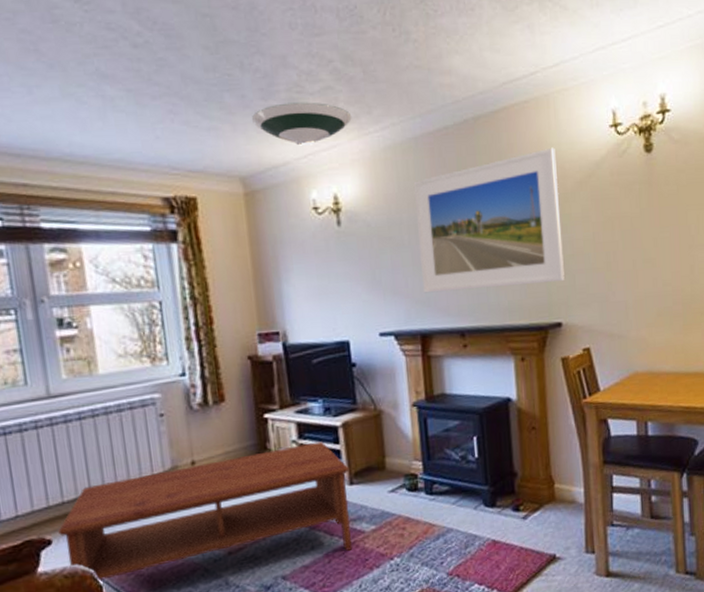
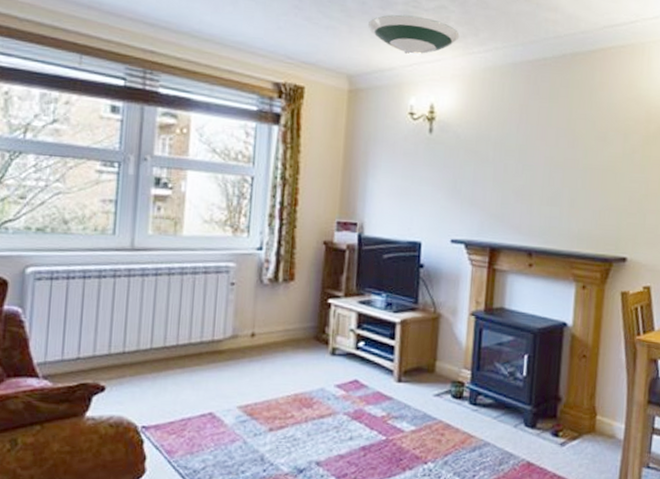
coffee table: present [57,441,353,581] -> none [112,334,400,447]
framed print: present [413,147,565,293] -> none [499,91,644,219]

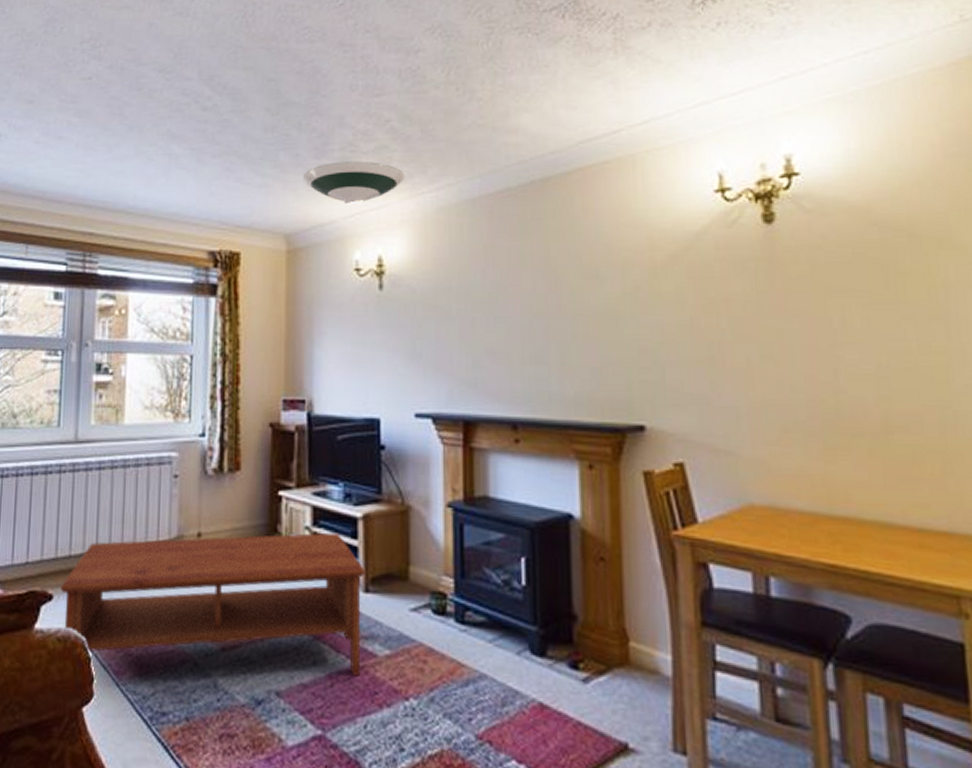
coffee table: none [112,334,400,447] -> present [59,532,366,676]

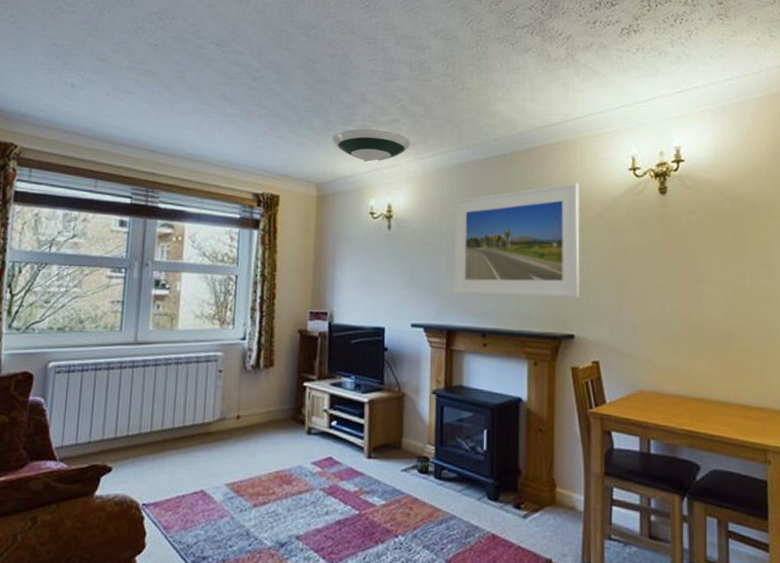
coffee table: present [59,532,366,676] -> none [117,414,369,521]
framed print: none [467,214,650,375] -> present [453,182,580,298]

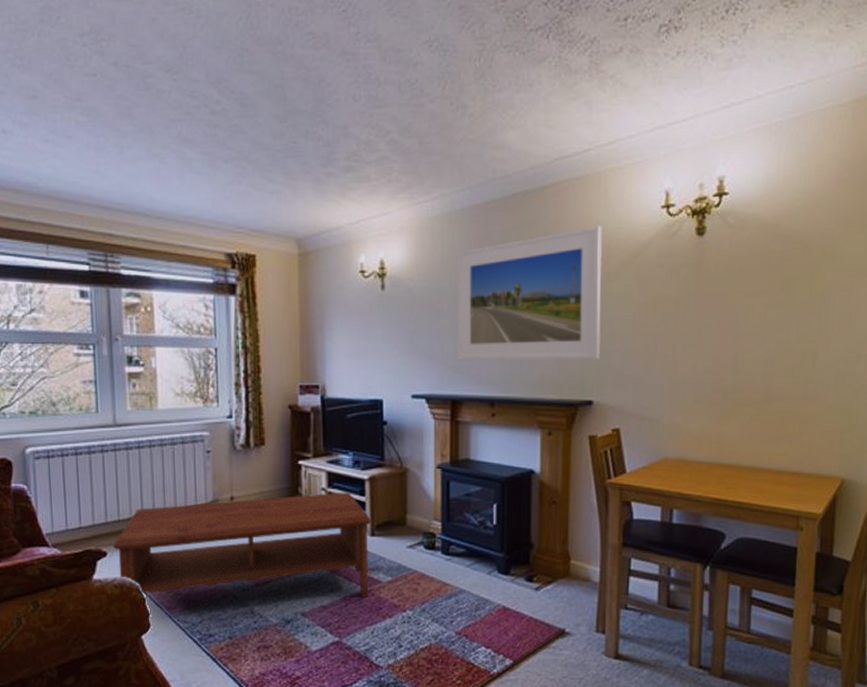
coffee table: none [117,414,369,521] -> present [112,492,372,597]
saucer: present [332,129,411,163] -> none [312,170,404,212]

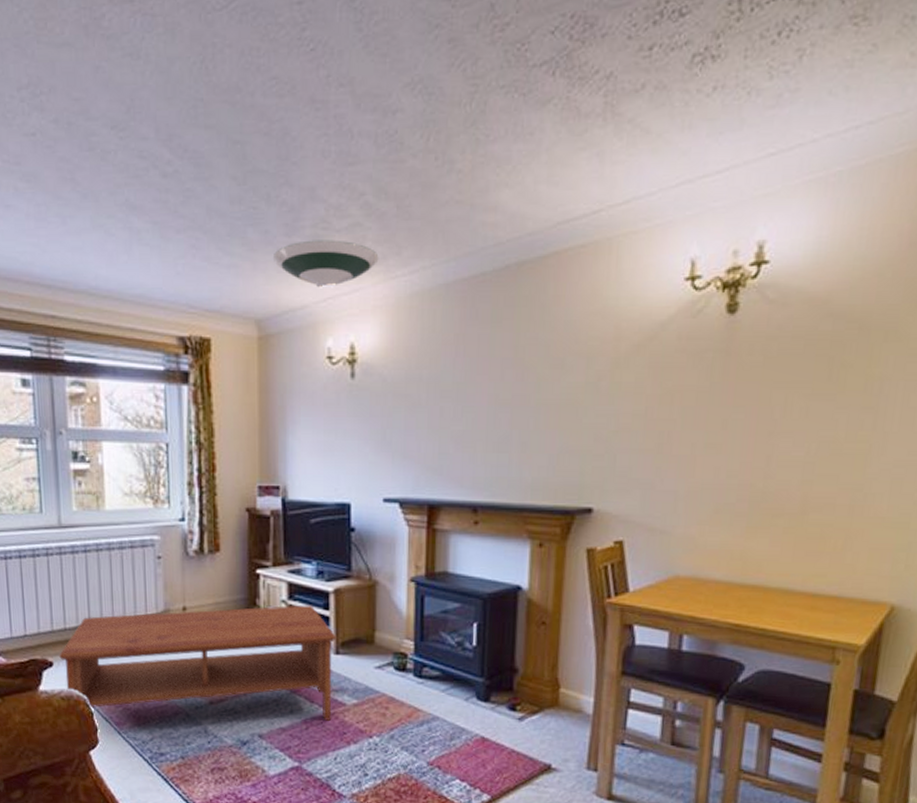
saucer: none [312,170,404,212] -> present [274,240,379,288]
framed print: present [457,225,602,361] -> none [437,302,612,461]

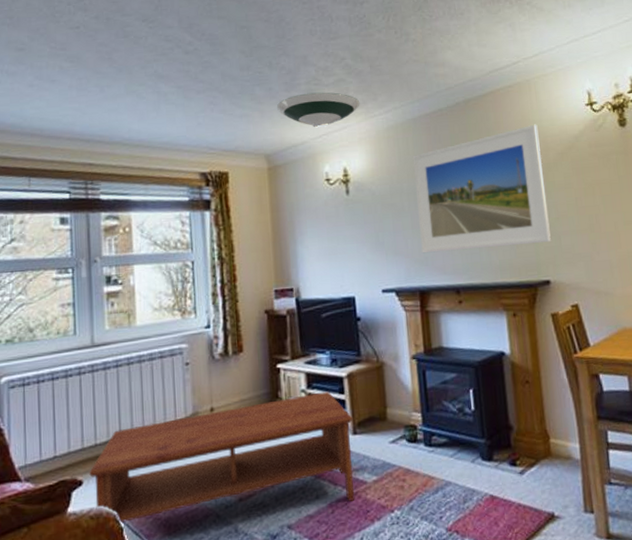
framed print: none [437,302,612,461] -> present [412,124,551,254]

